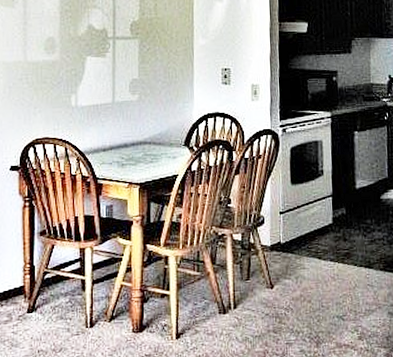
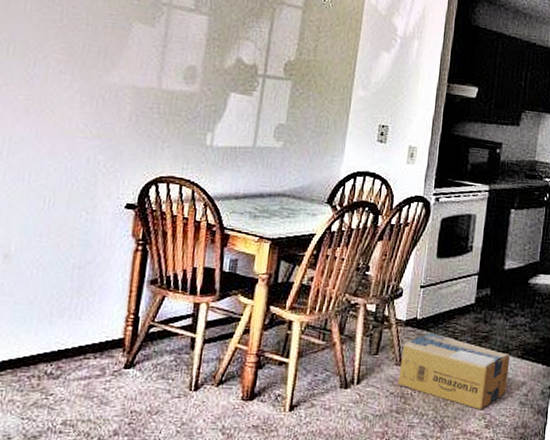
cardboard box: none [270,255,374,323] -> present [397,333,510,409]

